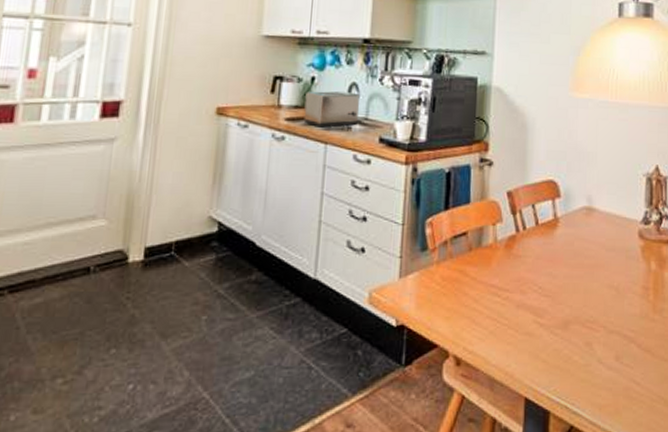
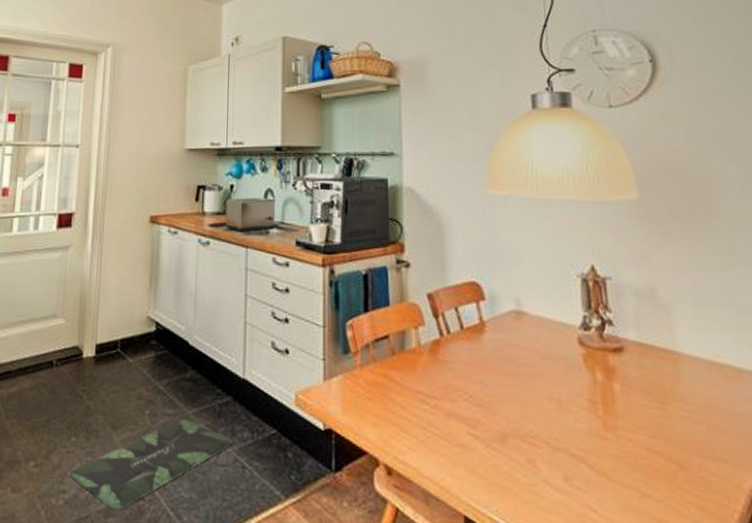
doormat: none [108,323,299,422] -> present [70,419,232,510]

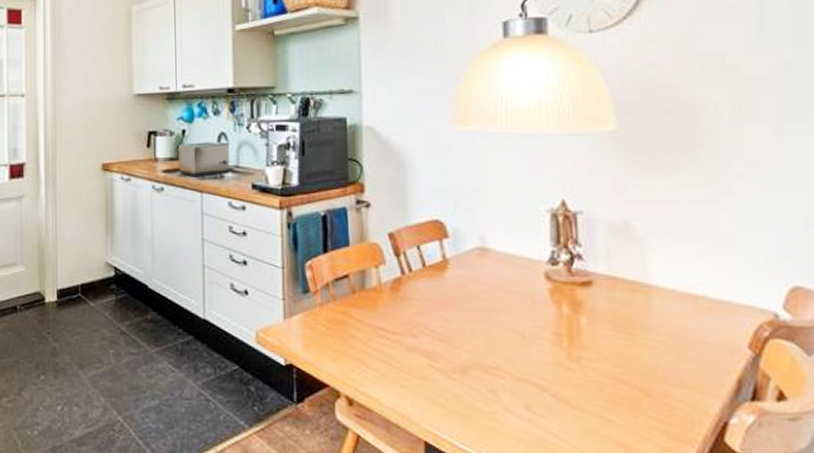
doormat: present [70,419,232,510] -> none [42,357,196,440]

